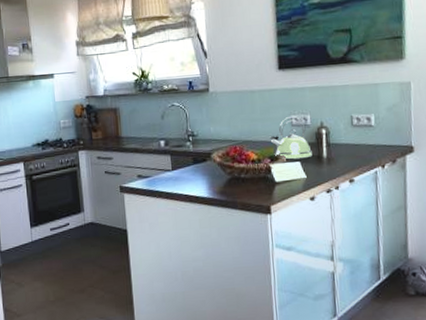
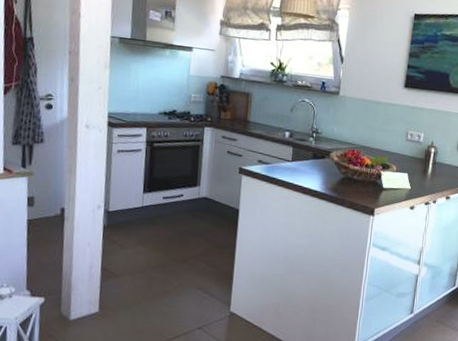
kettle: present [270,115,312,160] -> none [385,131,420,172]

